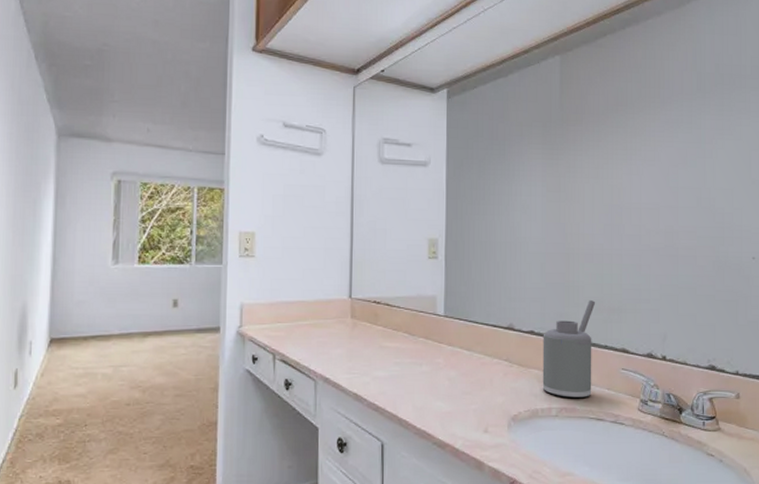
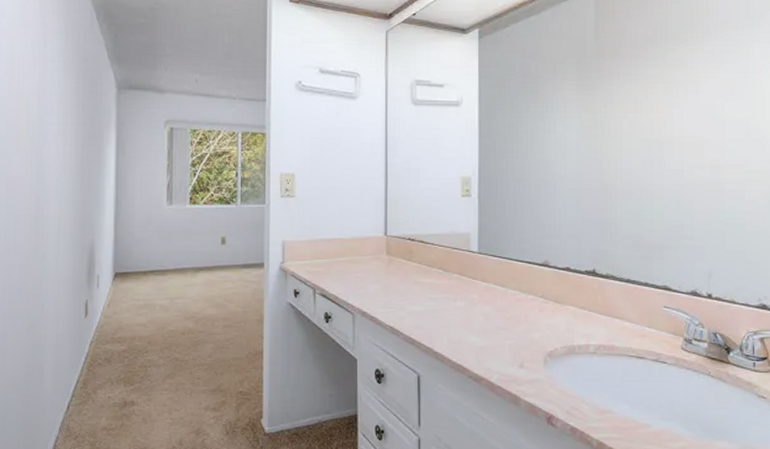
soap dispenser: present [542,299,596,399] -> none [579,236,635,336]

